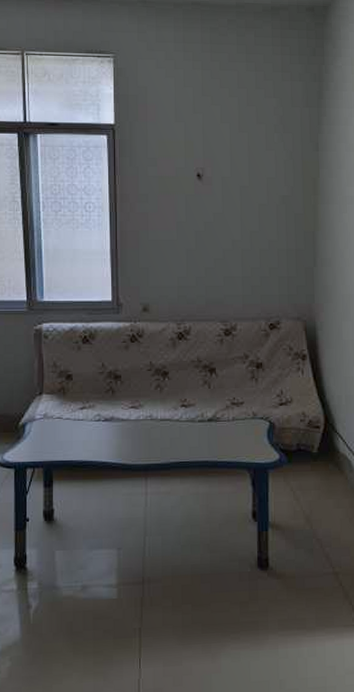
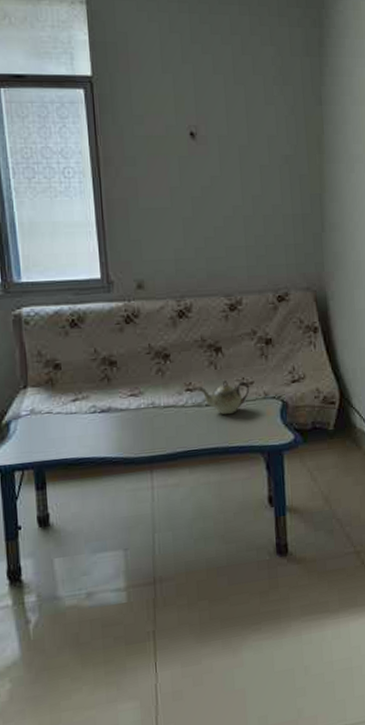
teapot: none [192,398,240,431] -> present [198,379,250,415]

